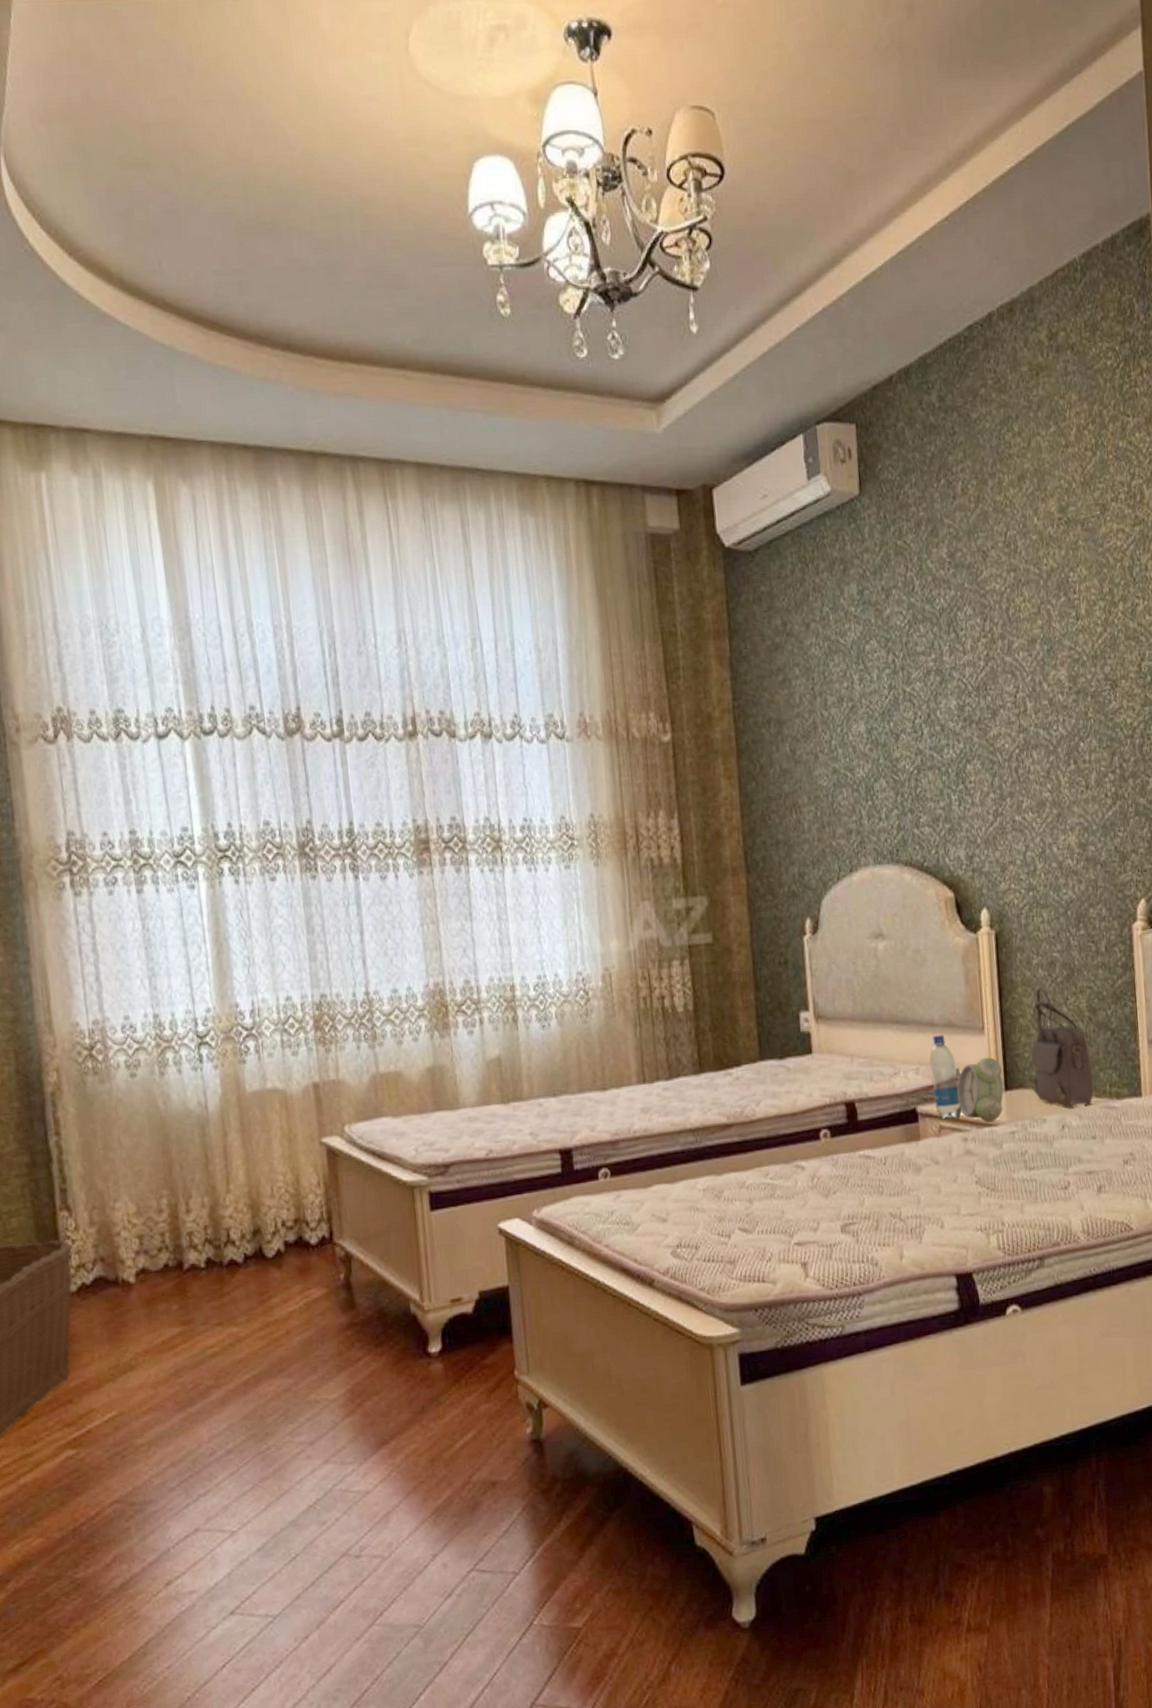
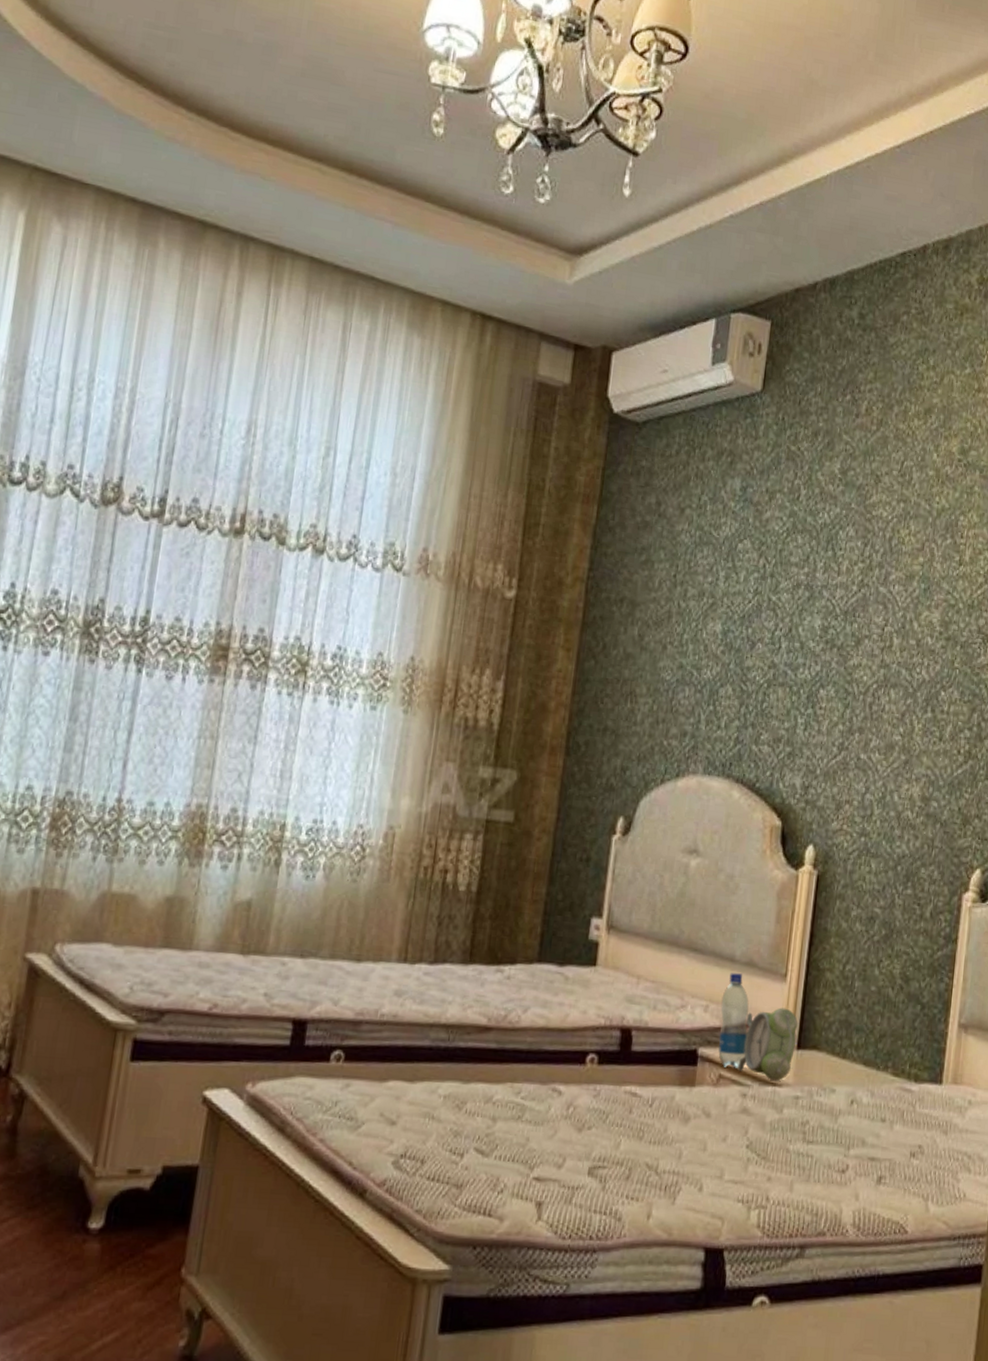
handbag: present [1030,988,1094,1108] -> none [827,943,895,1083]

